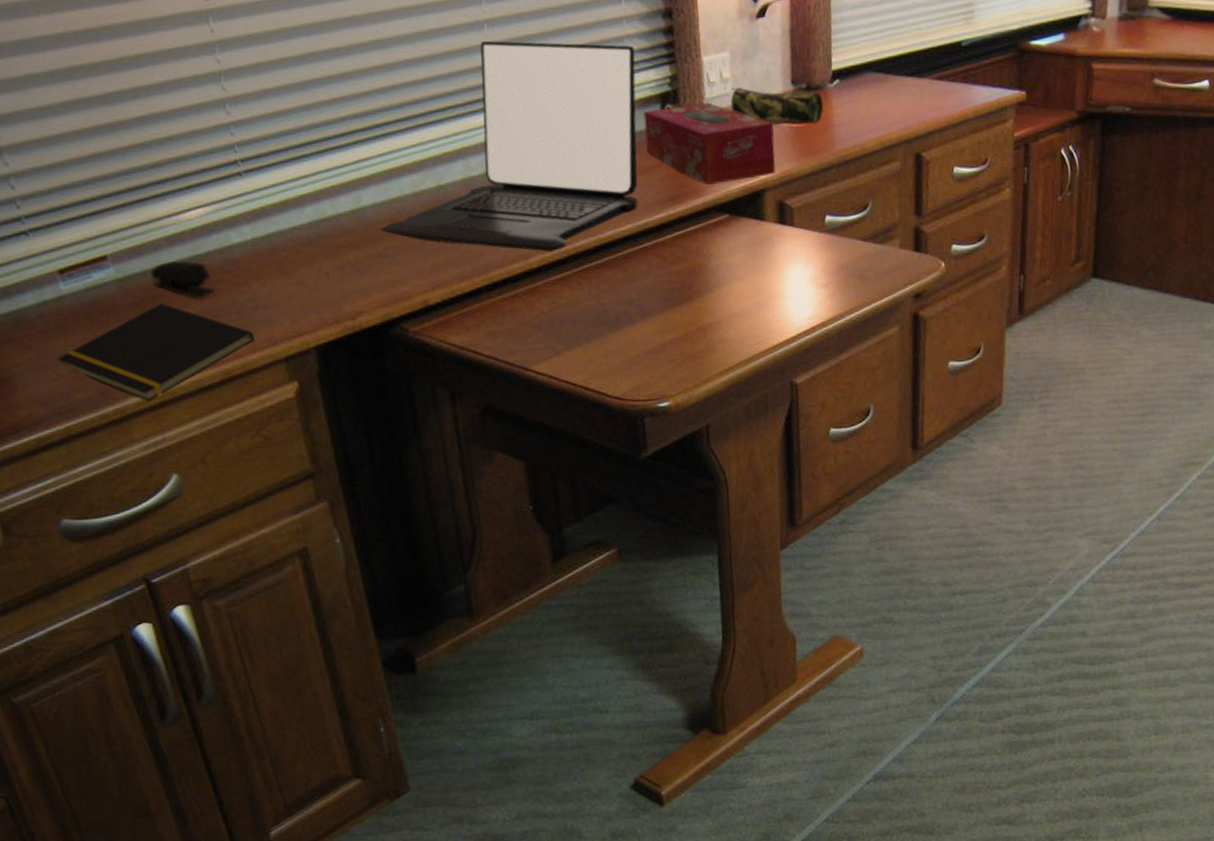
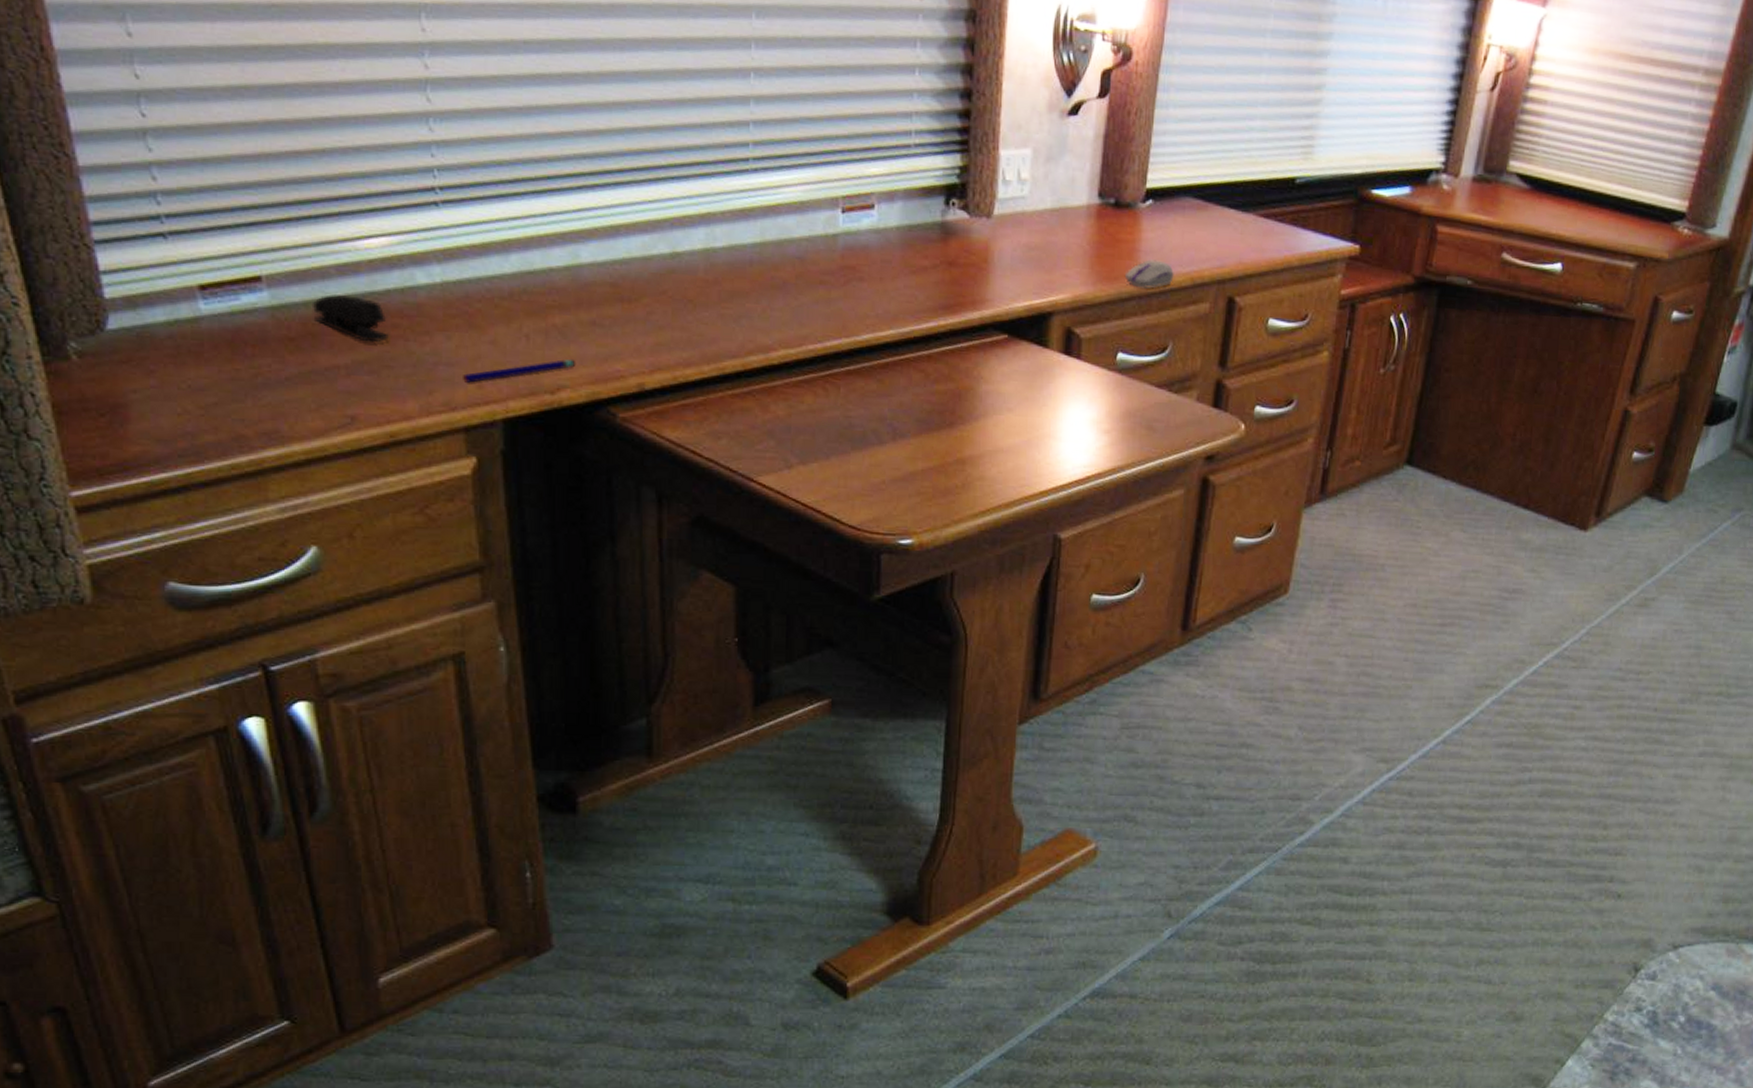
notepad: present [58,303,255,401] -> none [186,342,431,456]
pen: none [279,289,370,320] -> present [463,359,576,383]
laptop: present [379,40,639,252] -> none [596,91,923,348]
tissue box: present [643,102,776,186] -> none [922,201,1071,299]
pencil case: present [730,87,824,125] -> none [1025,191,1132,247]
computer mouse: none [822,131,866,157] -> present [1124,259,1174,289]

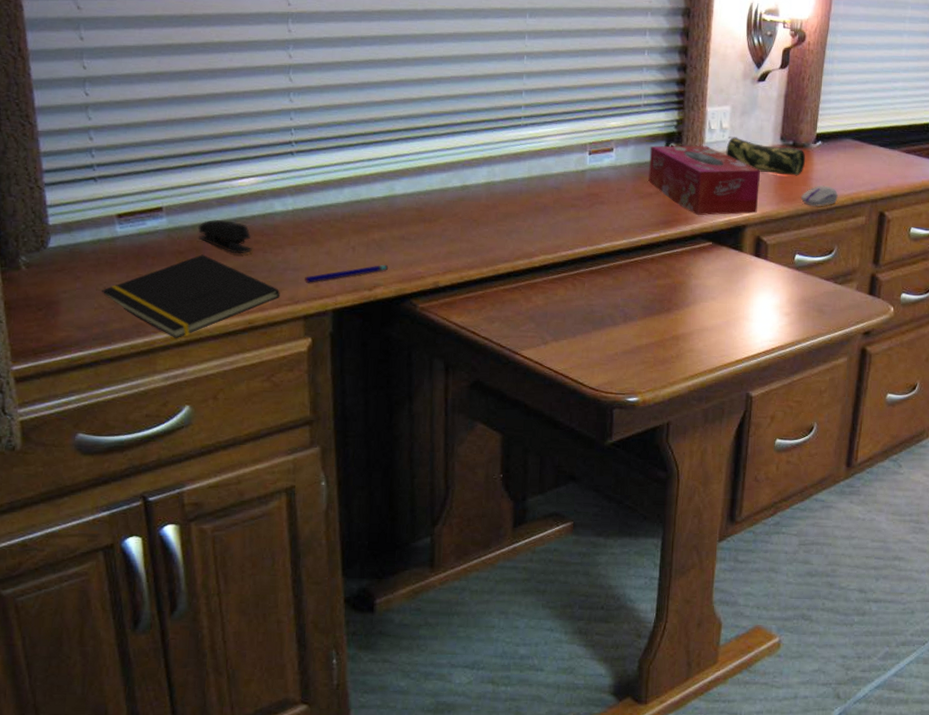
notepad: none [186,342,431,456] -> present [102,254,280,338]
tissue box: none [922,201,1071,299] -> present [648,145,760,216]
pencil case: none [1025,191,1132,247] -> present [726,136,806,176]

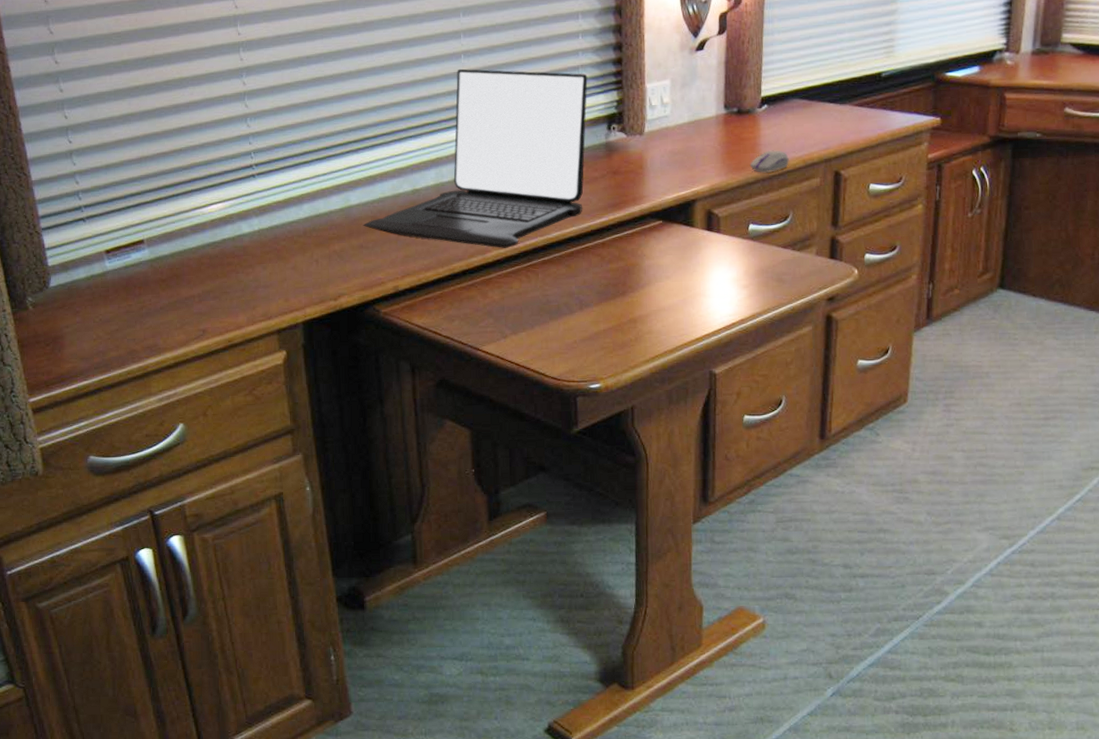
notepad: present [102,254,280,338] -> none [98,280,254,361]
stapler: present [198,220,252,254] -> none [177,246,226,277]
pen: present [305,265,389,283] -> none [275,275,351,298]
laptop: none [406,69,650,254] -> present [362,68,588,248]
tissue box: present [648,145,760,216] -> none [592,123,706,195]
pencil case: present [726,136,806,176] -> none [669,110,753,144]

